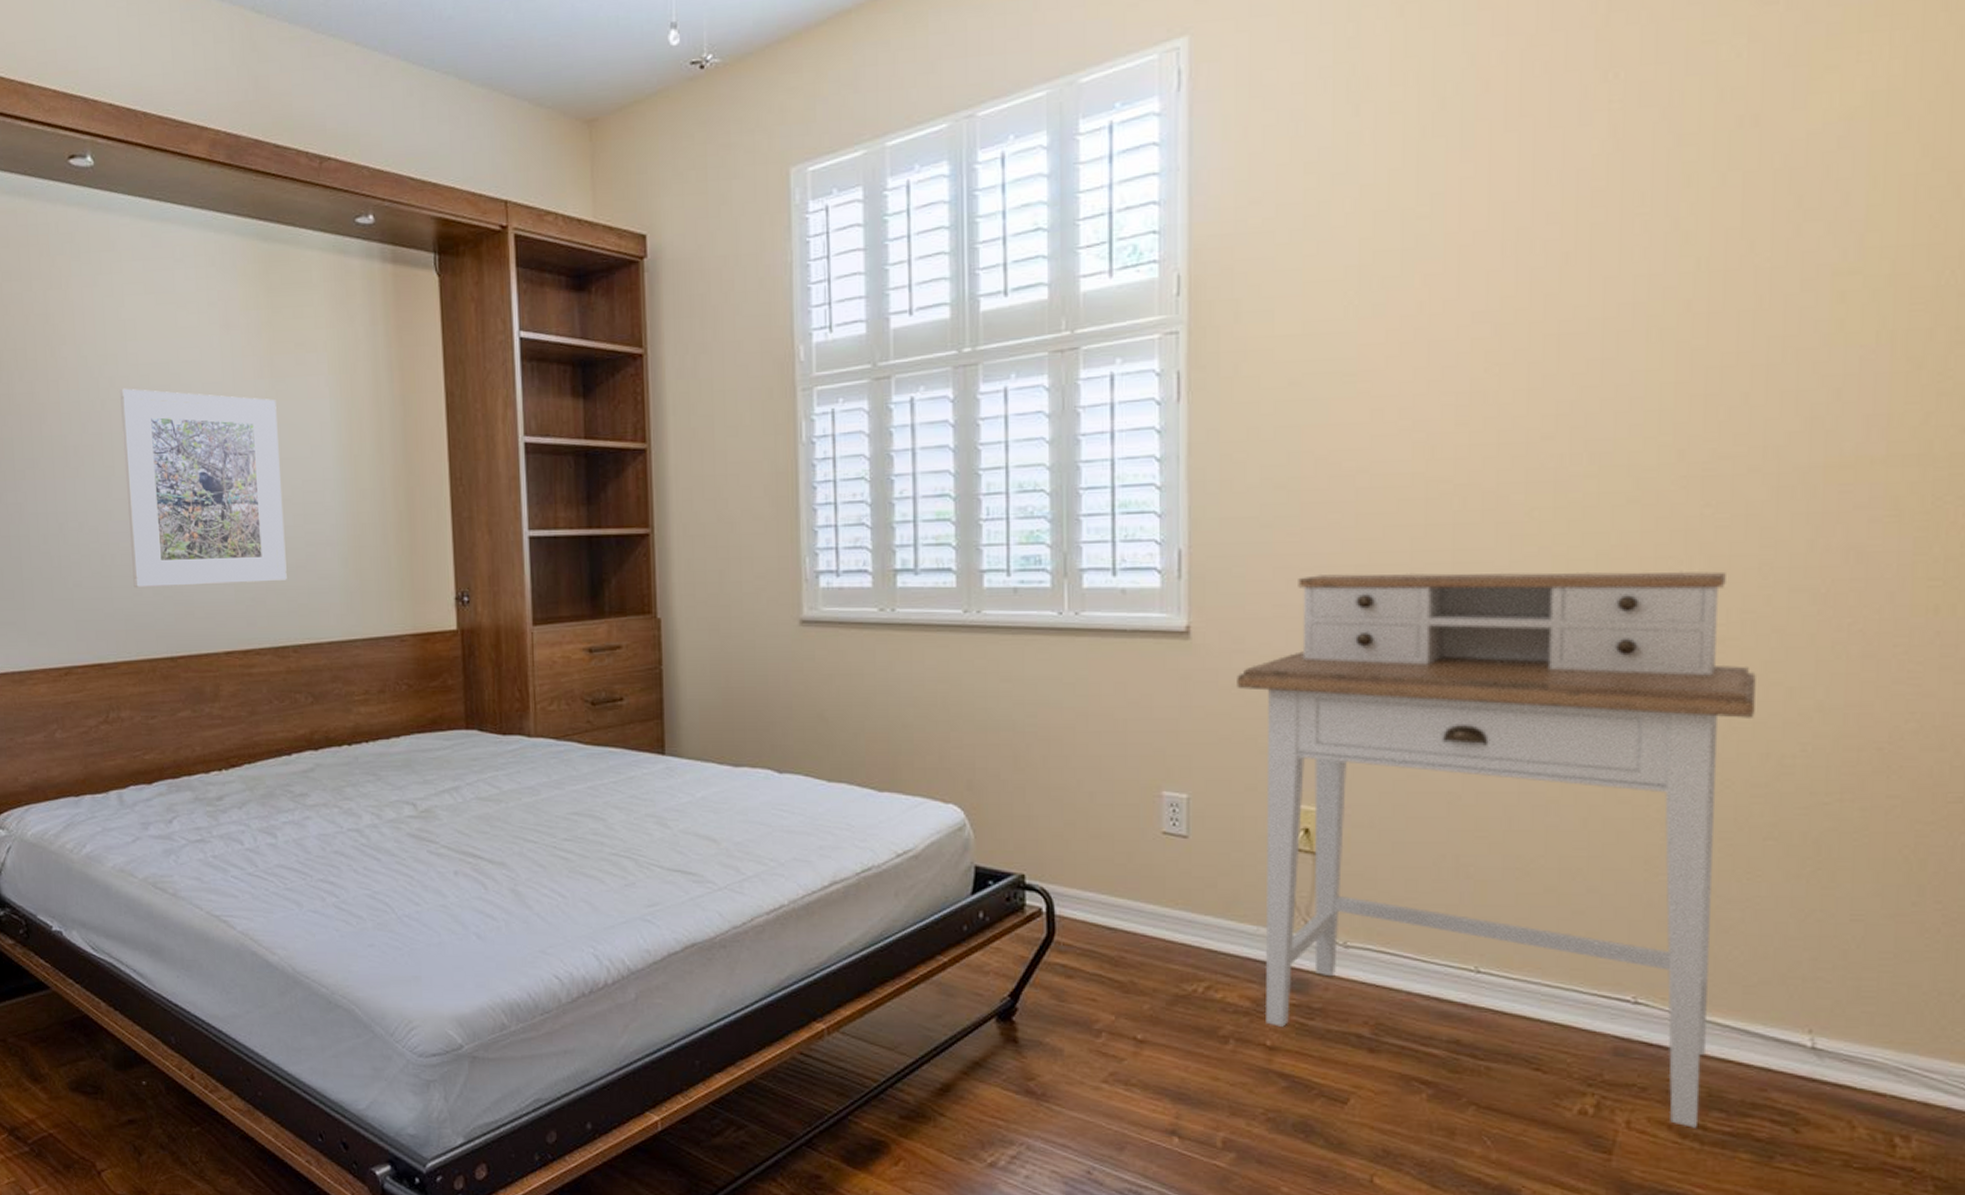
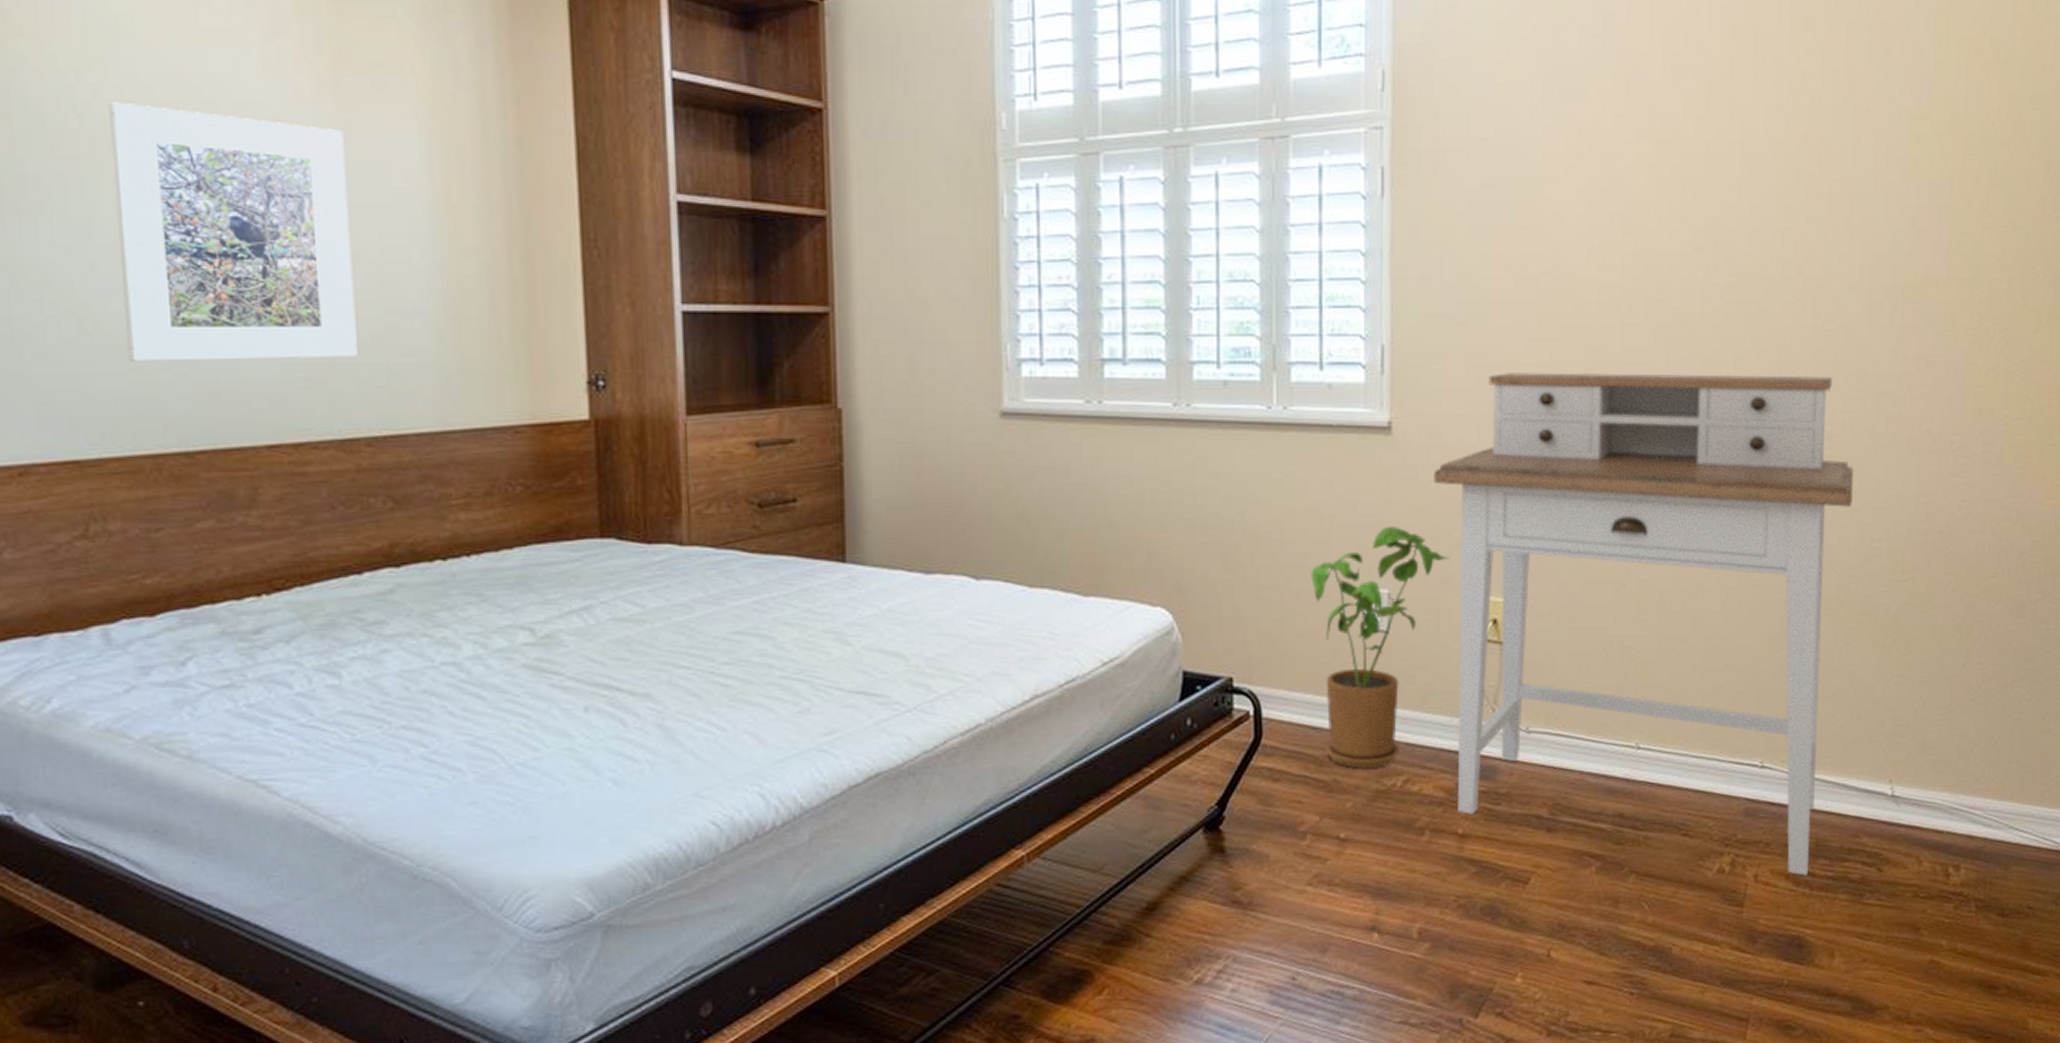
house plant: none [1105,732,1256,972] -> present [1311,527,1451,769]

